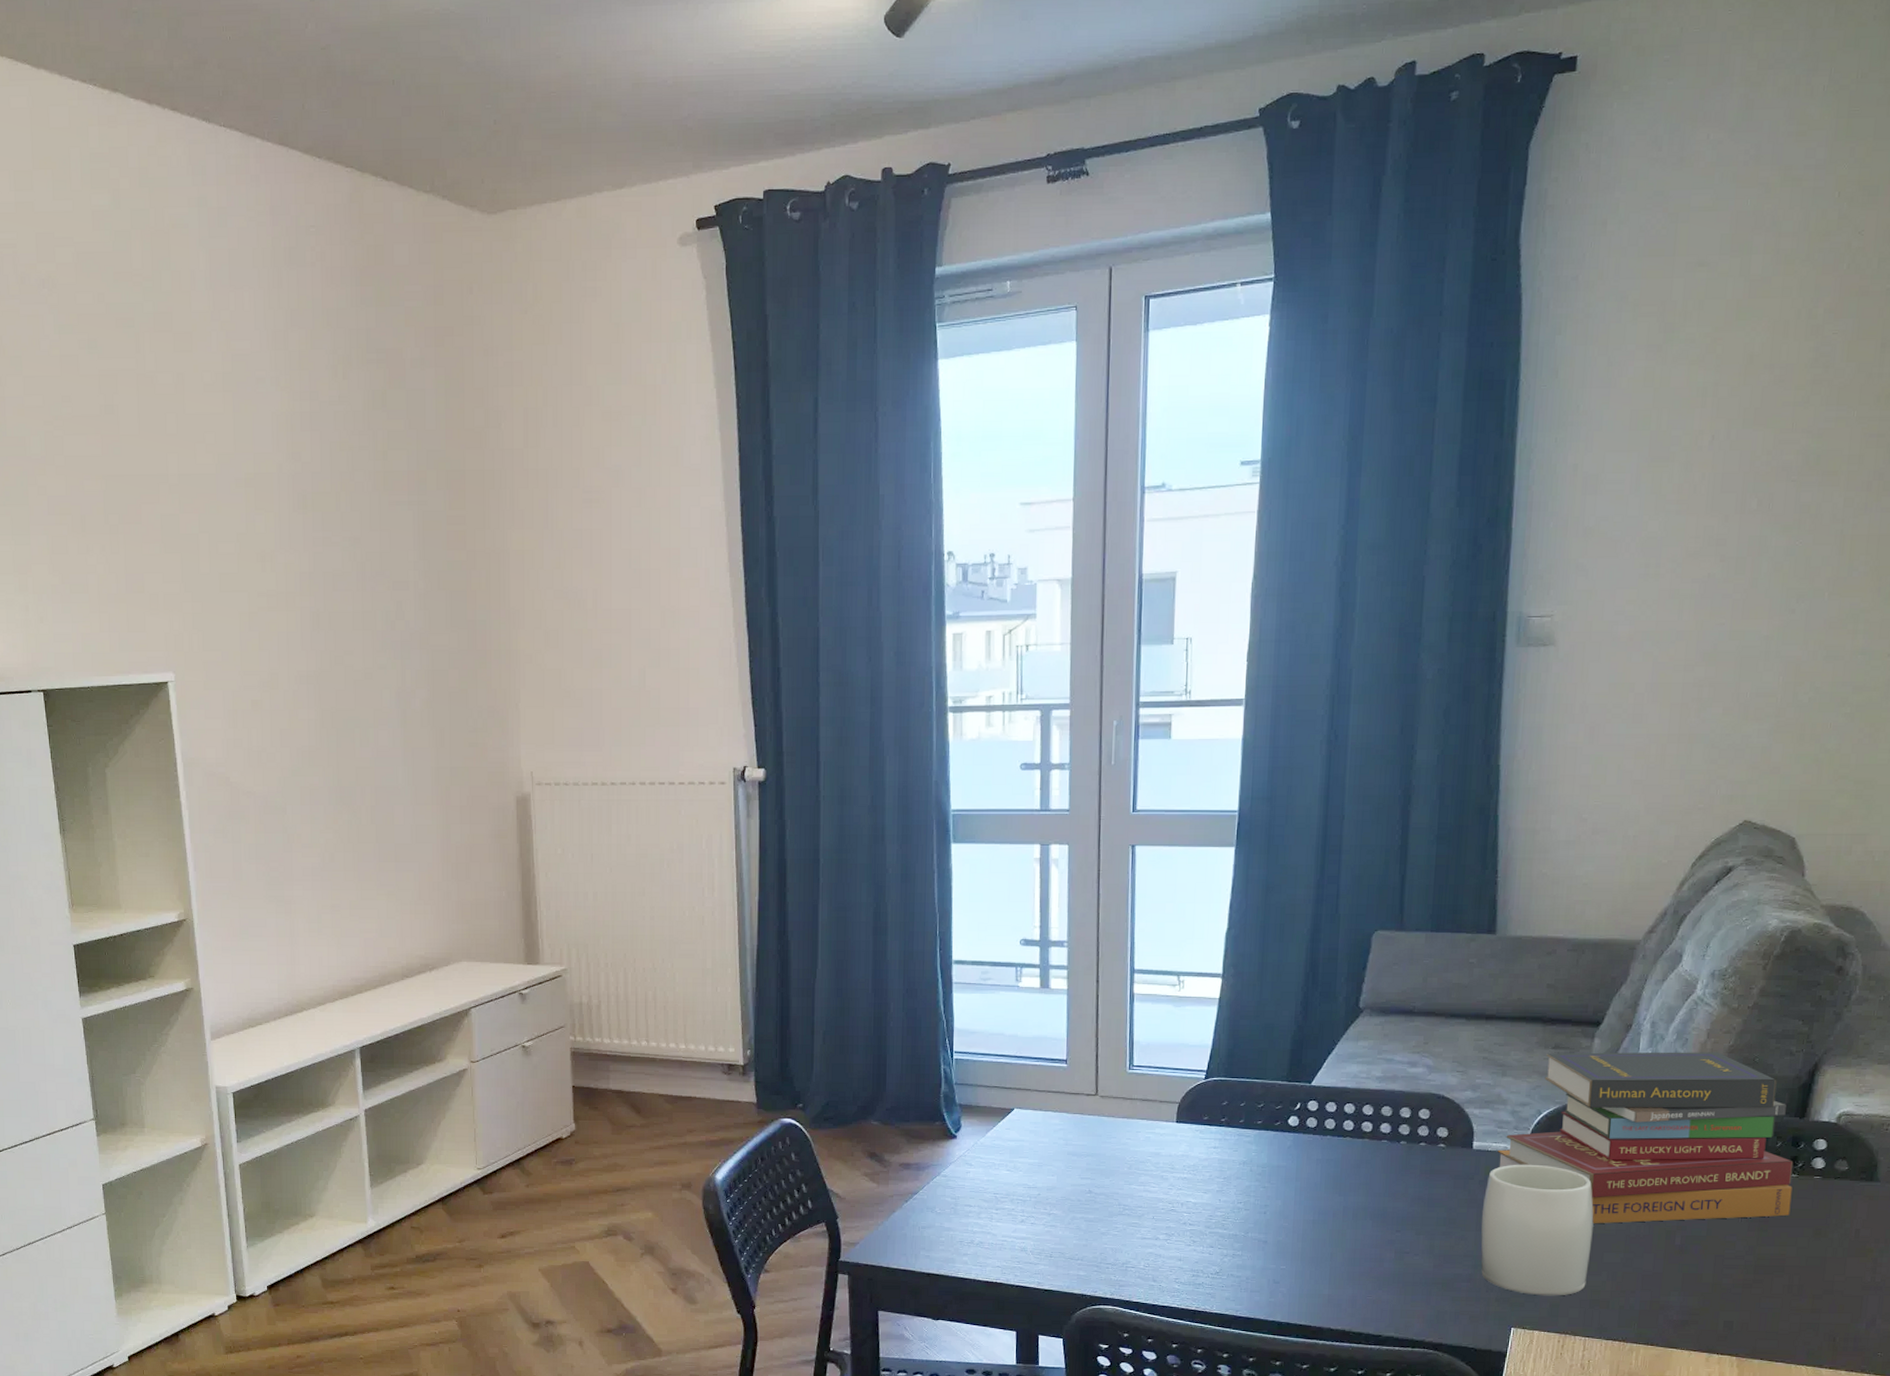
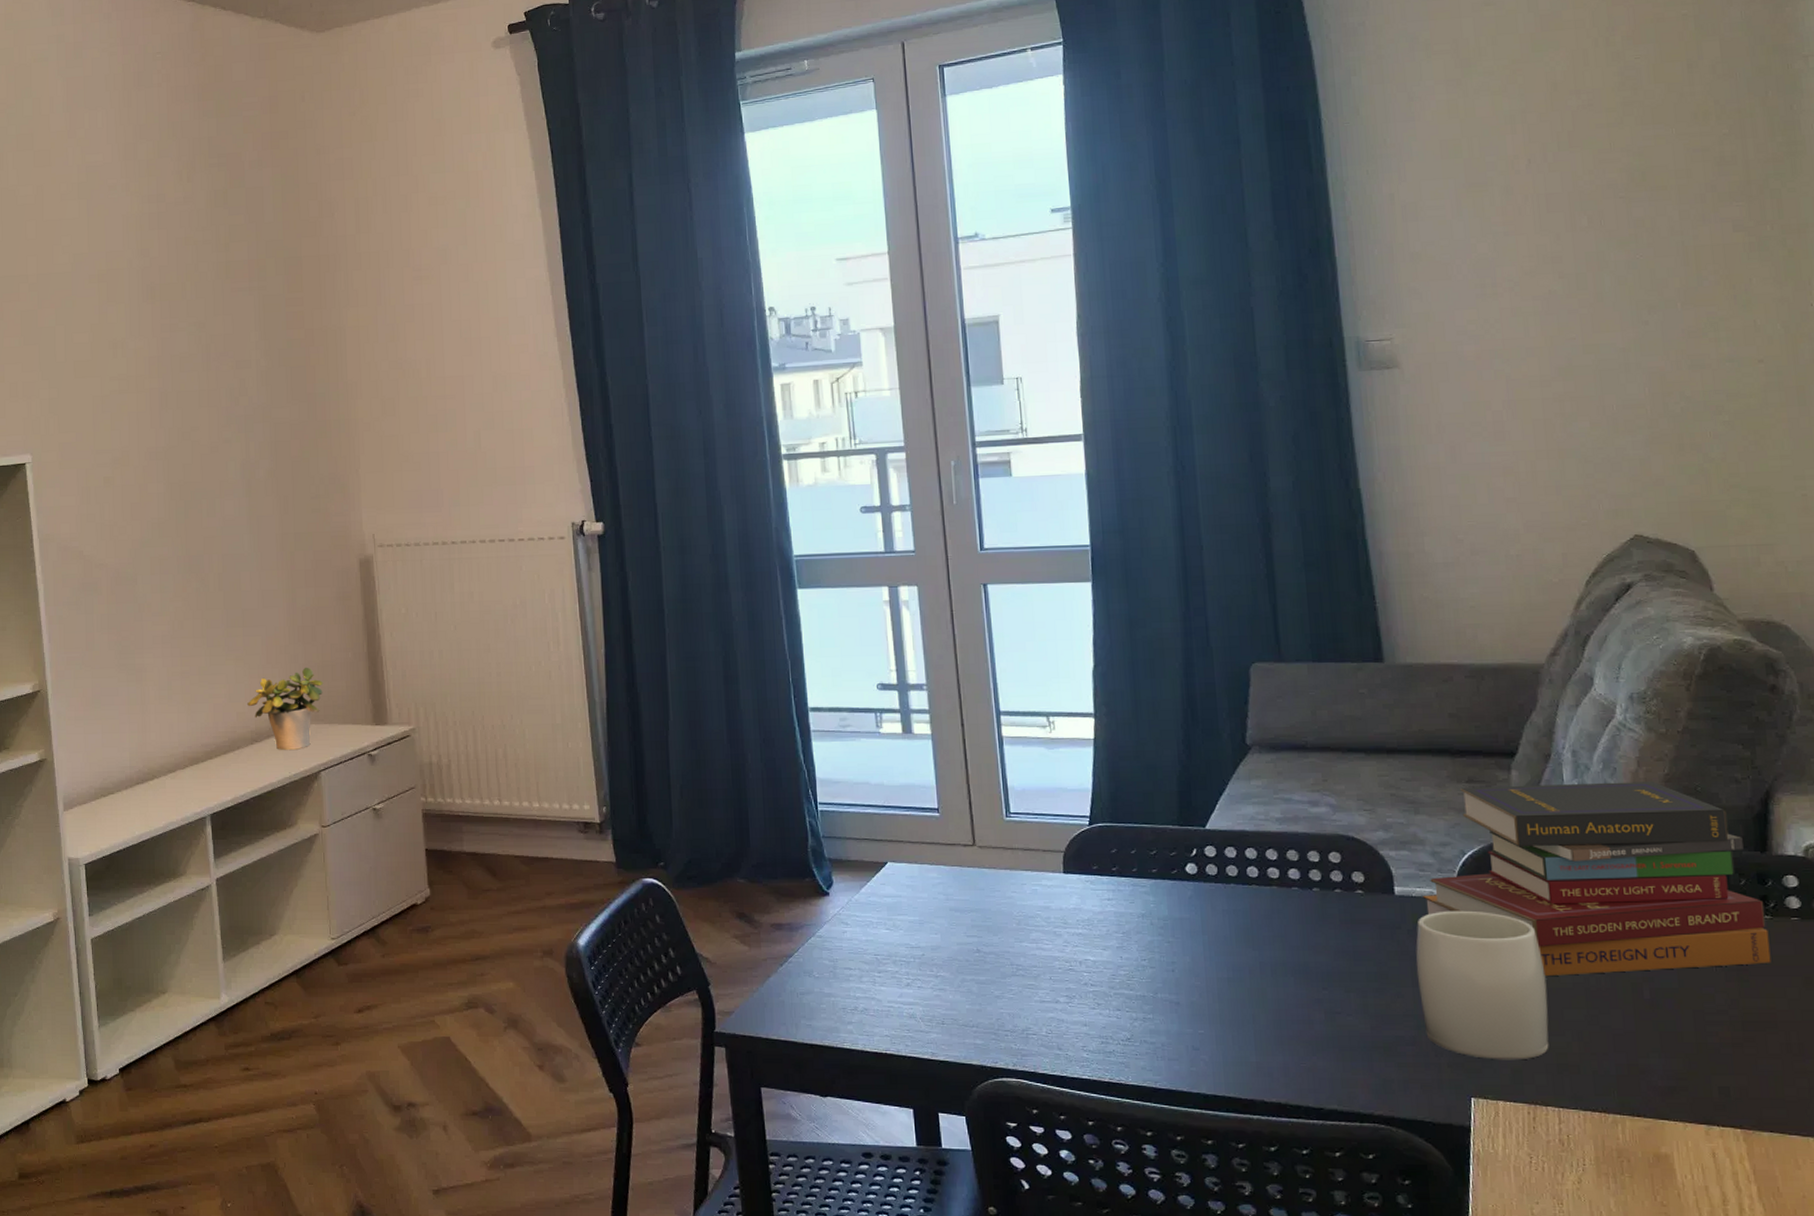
potted plant: none [399,905,476,987] -> present [247,668,324,751]

